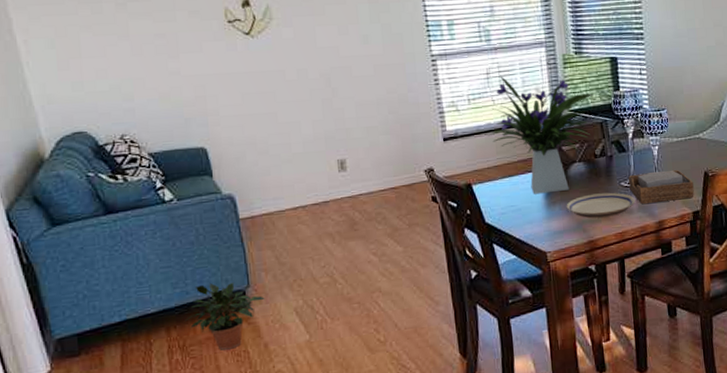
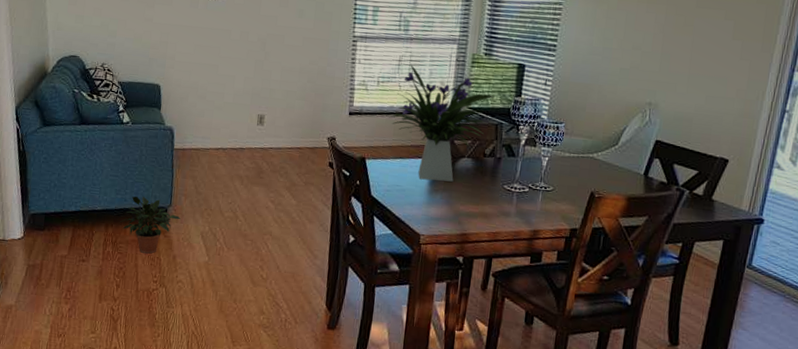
plate: present [566,192,636,218] -> none [447,190,515,216]
napkin holder: present [628,169,694,205] -> none [510,180,577,216]

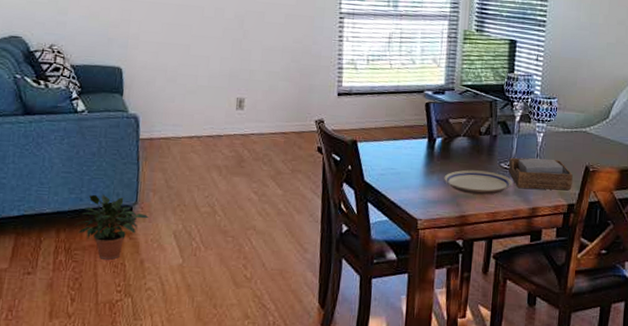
flower arrangement: present [388,65,496,182] -> none [379,42,489,162]
plate: none [447,190,515,216] -> present [444,170,513,195]
napkin holder: none [510,180,577,216] -> present [508,157,573,191]

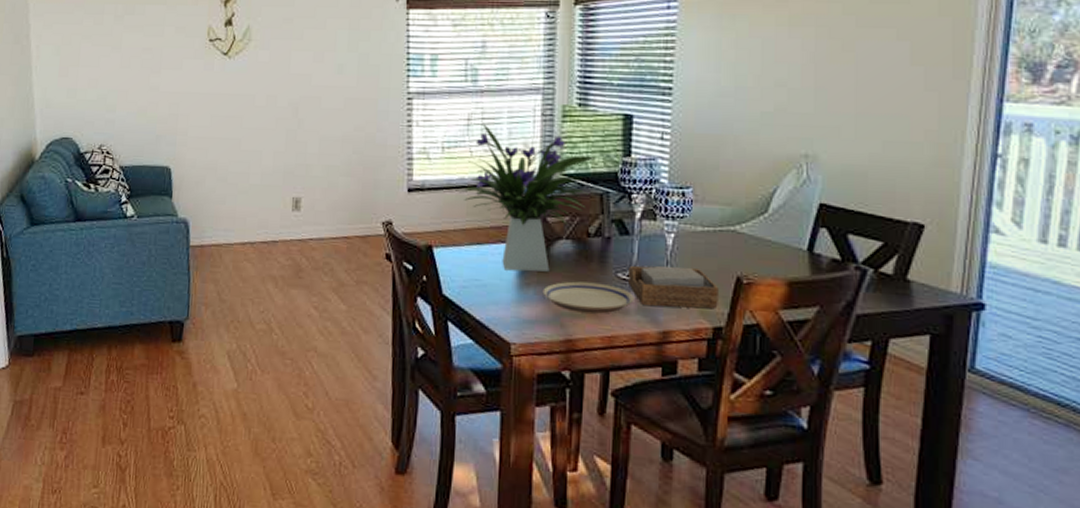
potted plant: present [74,195,149,260] -> none [125,308,201,382]
flower arrangement: none [379,42,489,162] -> present [457,124,598,272]

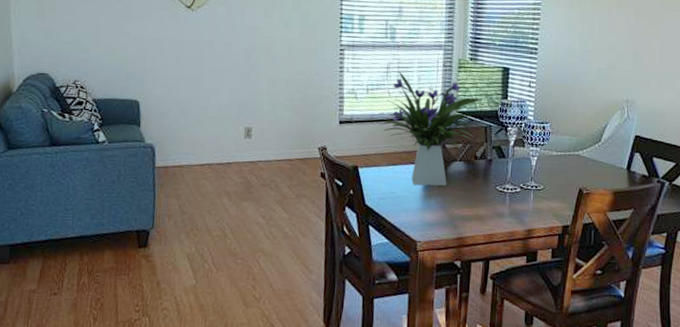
plate: present [542,281,635,314] -> none [441,193,508,218]
napkin holder: present [627,265,719,310] -> none [503,180,567,213]

